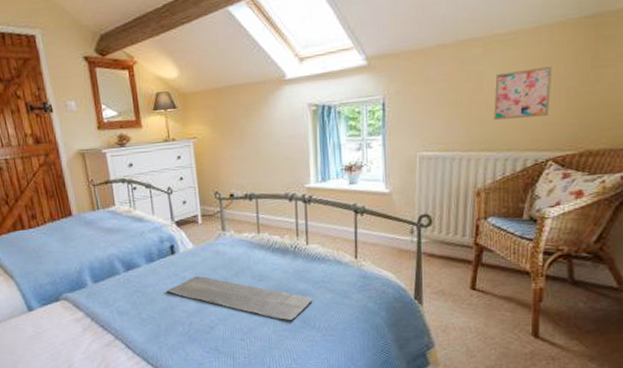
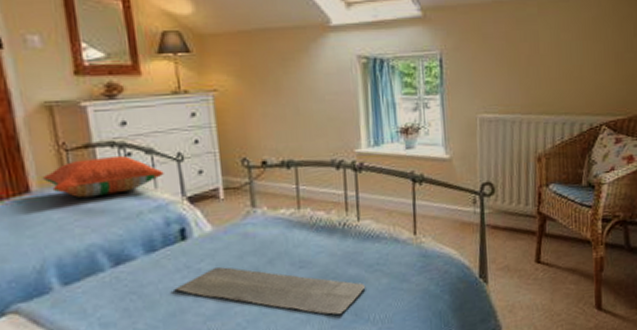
pillow: none [79,190,159,221] -> present [42,156,164,199]
wall art: present [493,67,553,120] -> none [550,31,602,82]

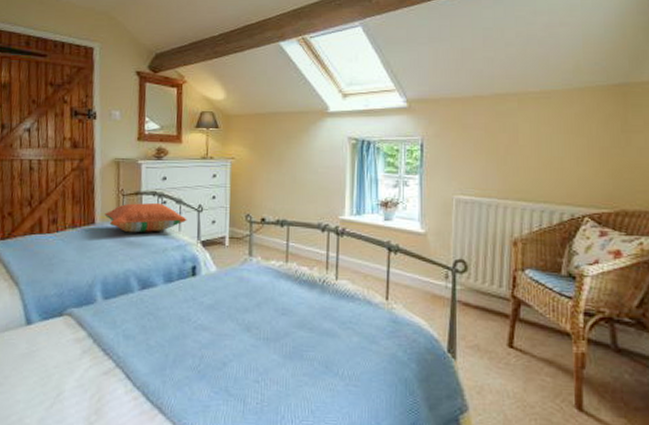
bath mat: present [174,267,366,315] -> none [181,303,338,363]

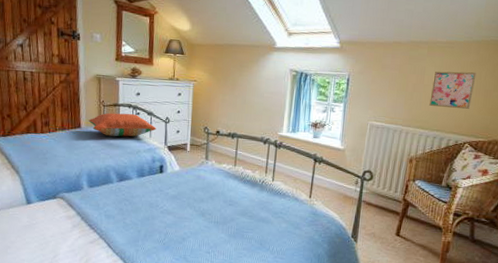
wall art: none [529,126,585,172] -> present [429,71,477,109]

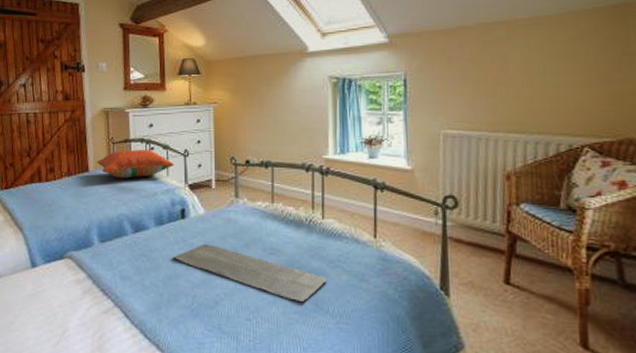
bath mat: none [151,194,271,241] -> present [173,244,327,301]
wall art: present [429,71,477,109] -> none [520,52,582,102]

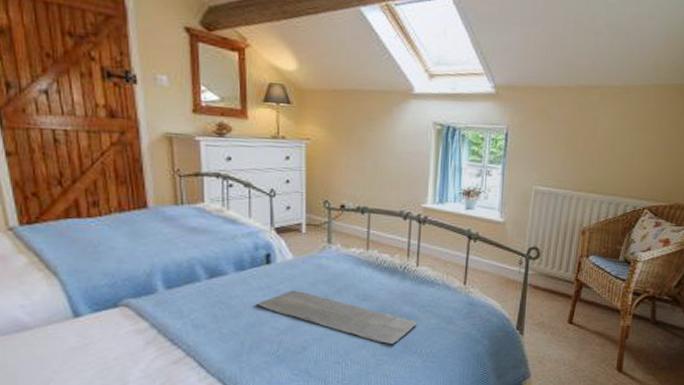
pillow: present [97,150,174,179] -> none [158,185,258,219]

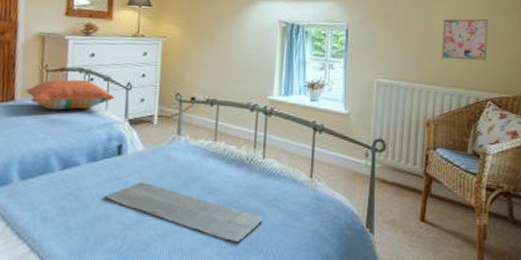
pillow: none [158,185,258,219] -> present [25,79,115,111]
wall art: none [603,122,656,168] -> present [441,18,489,60]

